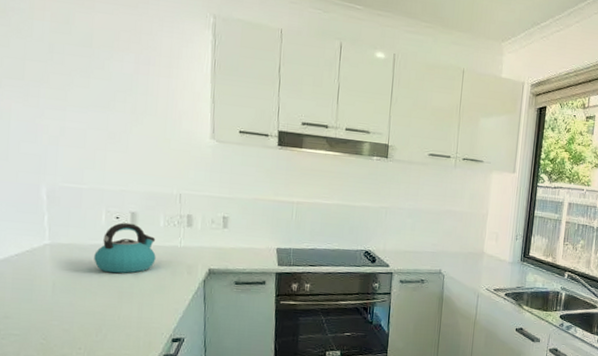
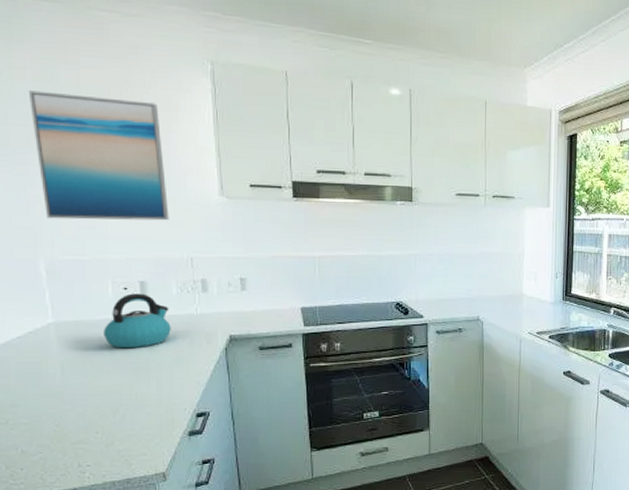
wall art: none [45,29,164,159] -> present [28,90,169,221]

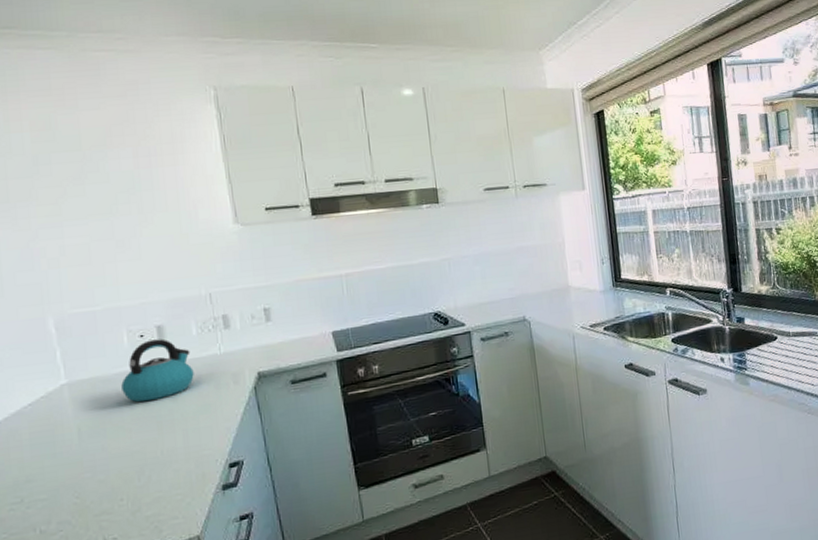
wall art: present [28,90,169,221] -> none [26,137,183,272]

